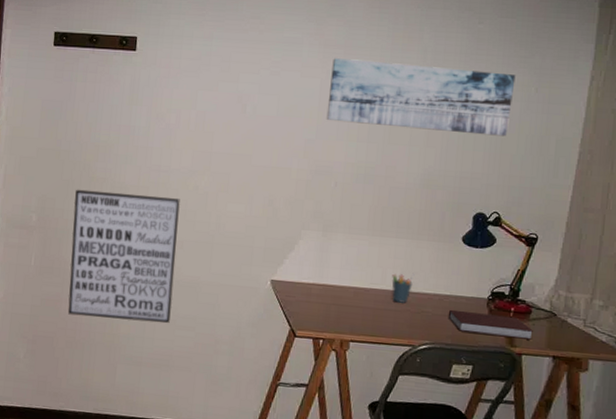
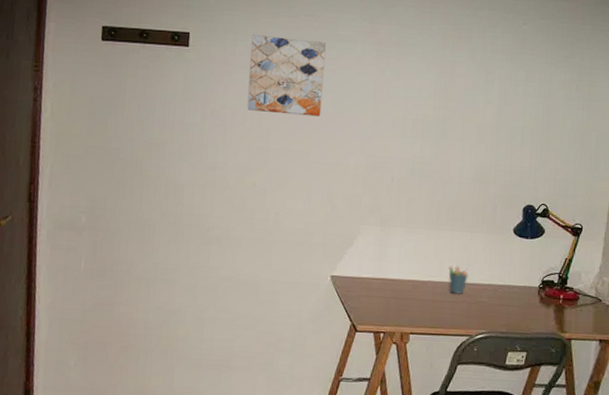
wall art: present [67,189,180,324] -> none [121,188,238,324]
wall art: none [191,38,271,120] -> present [247,35,326,117]
wall art: present [326,58,516,137] -> none [381,56,558,132]
notebook: present [447,309,534,340] -> none [502,298,582,325]

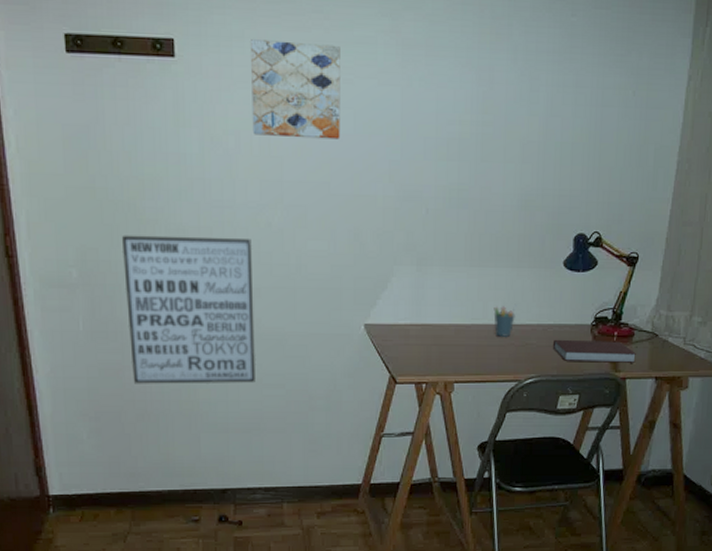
wall art: none [121,188,238,324] -> present [122,235,255,384]
notebook: none [502,298,582,325] -> present [552,339,637,363]

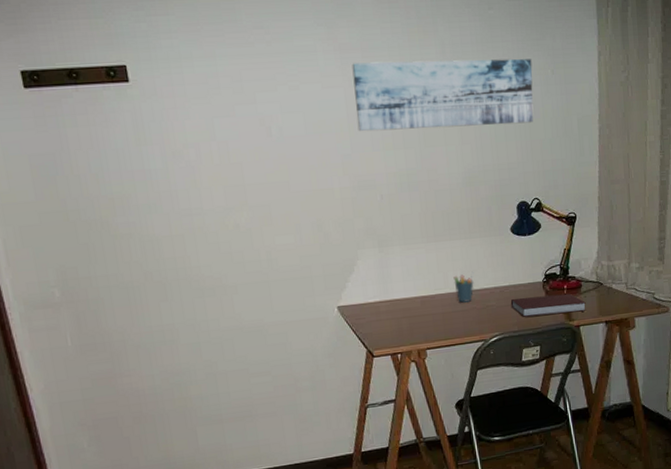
wall art: present [122,235,255,384] -> none [99,241,242,389]
wall art: present [251,39,340,140] -> none [199,56,294,146]
wall art: none [411,61,612,148] -> present [352,58,534,132]

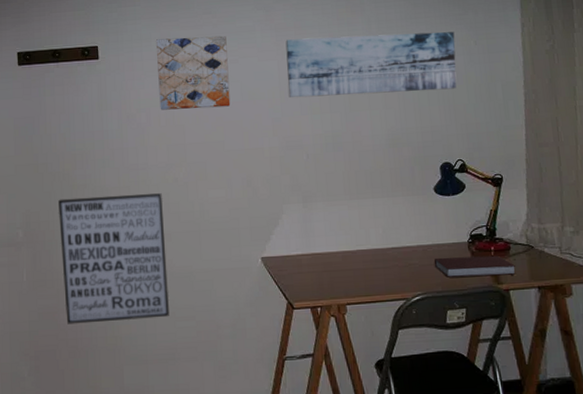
wall art: none [99,241,242,389] -> present [59,193,169,325]
wall art: none [199,56,294,146] -> present [156,35,231,110]
pen holder: present [453,271,474,303] -> none [375,229,396,260]

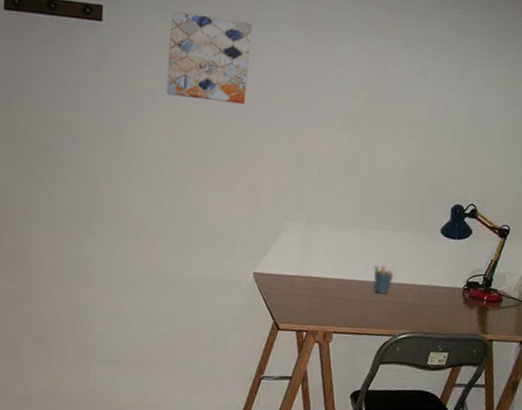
wall art: present [59,193,169,325] -> none [32,174,156,320]
wall art: present [285,32,457,98] -> none [309,41,494,130]
pen holder: none [375,229,396,260] -> present [373,264,396,294]
notebook: present [434,255,517,277] -> none [426,299,504,327]

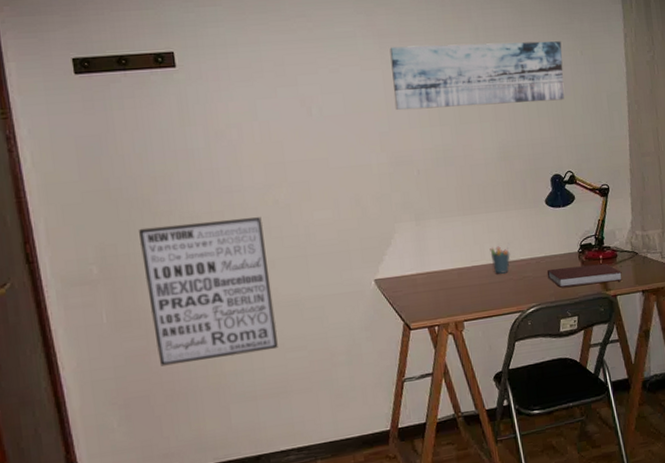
wall art: none [32,174,156,320] -> present [139,217,278,367]
wall art: present [166,11,252,105] -> none [244,41,333,125]
wall art: none [309,41,494,130] -> present [389,41,565,110]
notebook: none [426,299,504,327] -> present [547,263,623,288]

